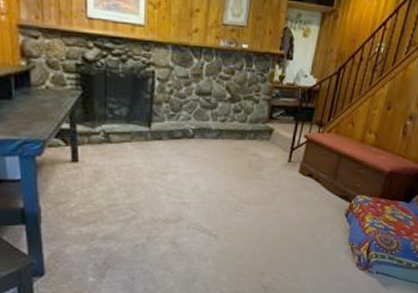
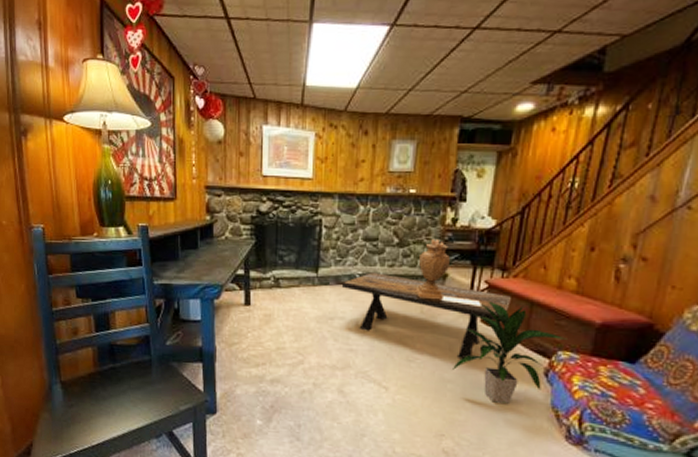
coffee table: none [174,127,325,206] -> present [341,272,511,358]
decorative urn: none [244,95,277,154] -> present [415,238,451,300]
indoor plant: none [272,154,364,243] -> present [451,301,567,405]

